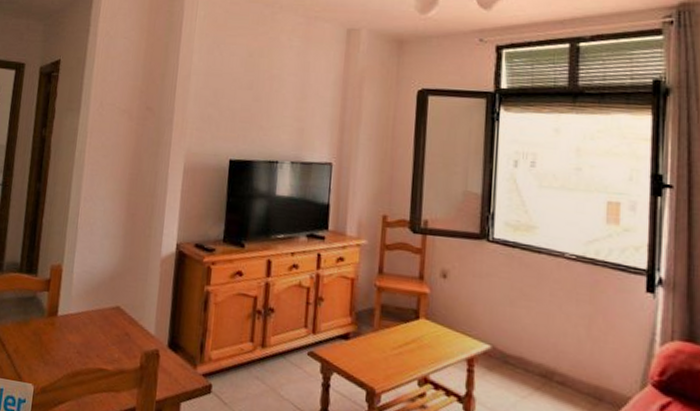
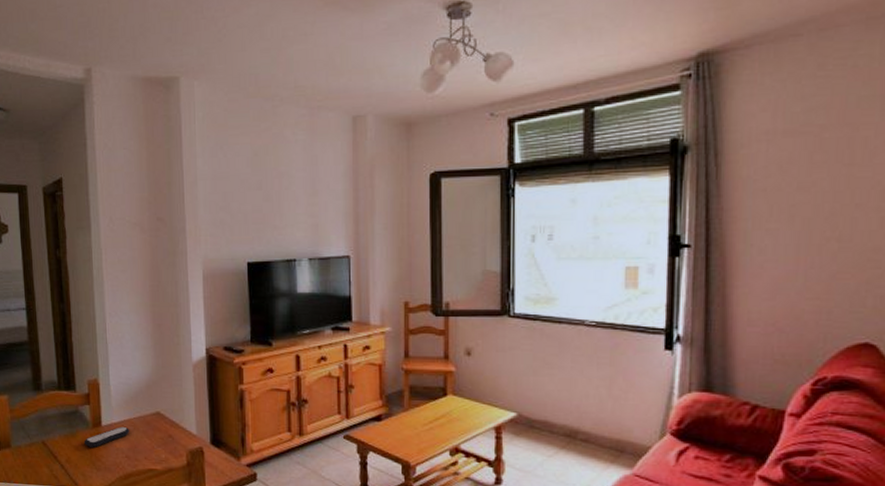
remote control: none [36,319,86,339] -> present [84,427,130,448]

